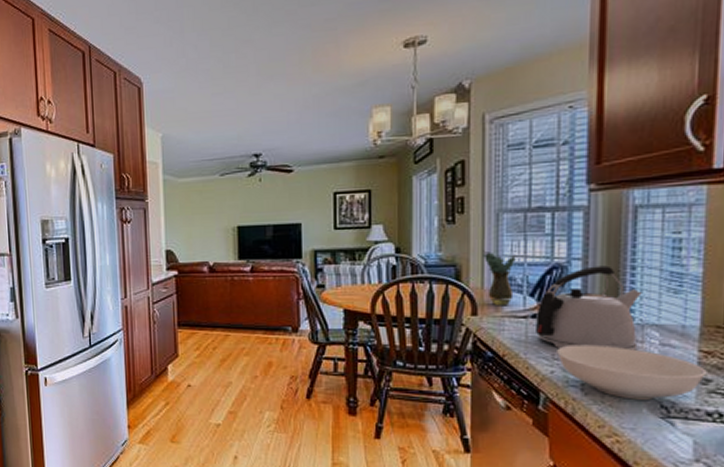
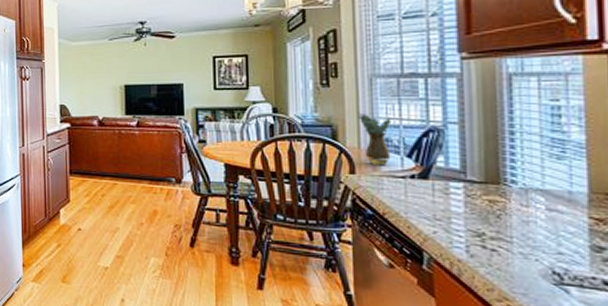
kettle: present [536,265,642,350] -> none [415,130,523,215]
bowl: present [557,344,707,400] -> none [438,206,600,265]

